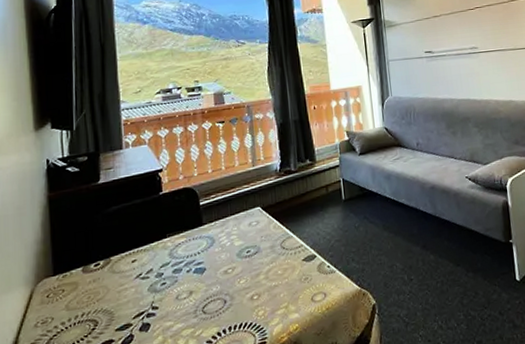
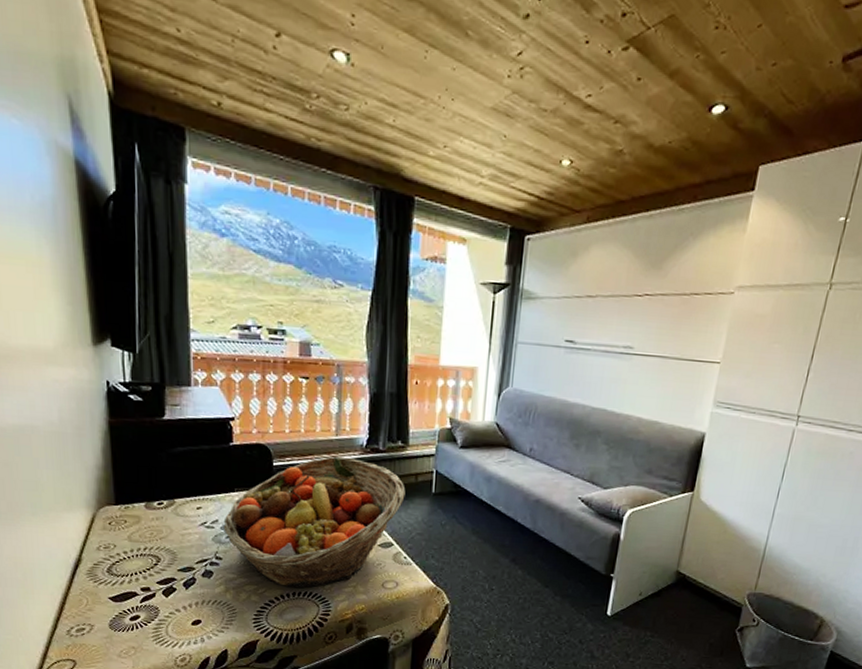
fruit basket: none [158,183,320,323] -> present [223,456,406,588]

